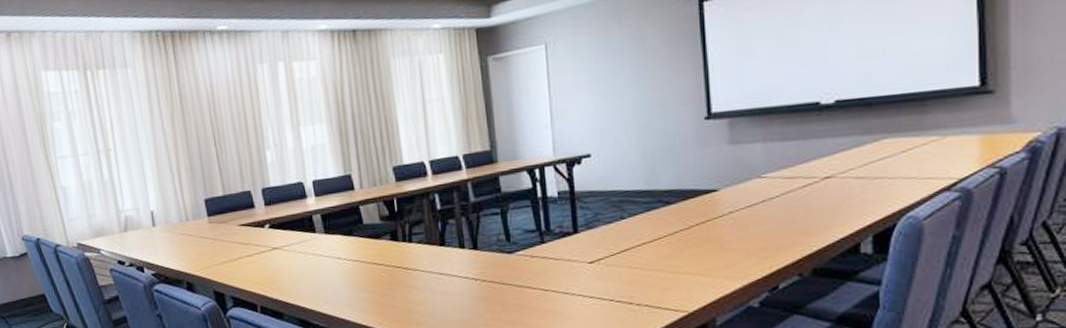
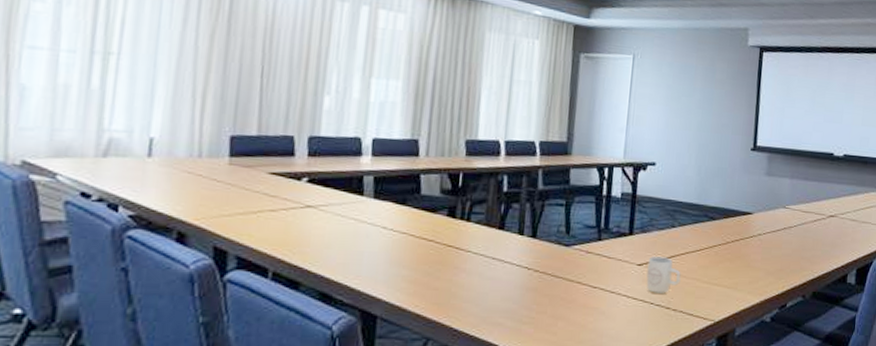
mug: none [600,250,641,290] -> present [646,255,681,294]

